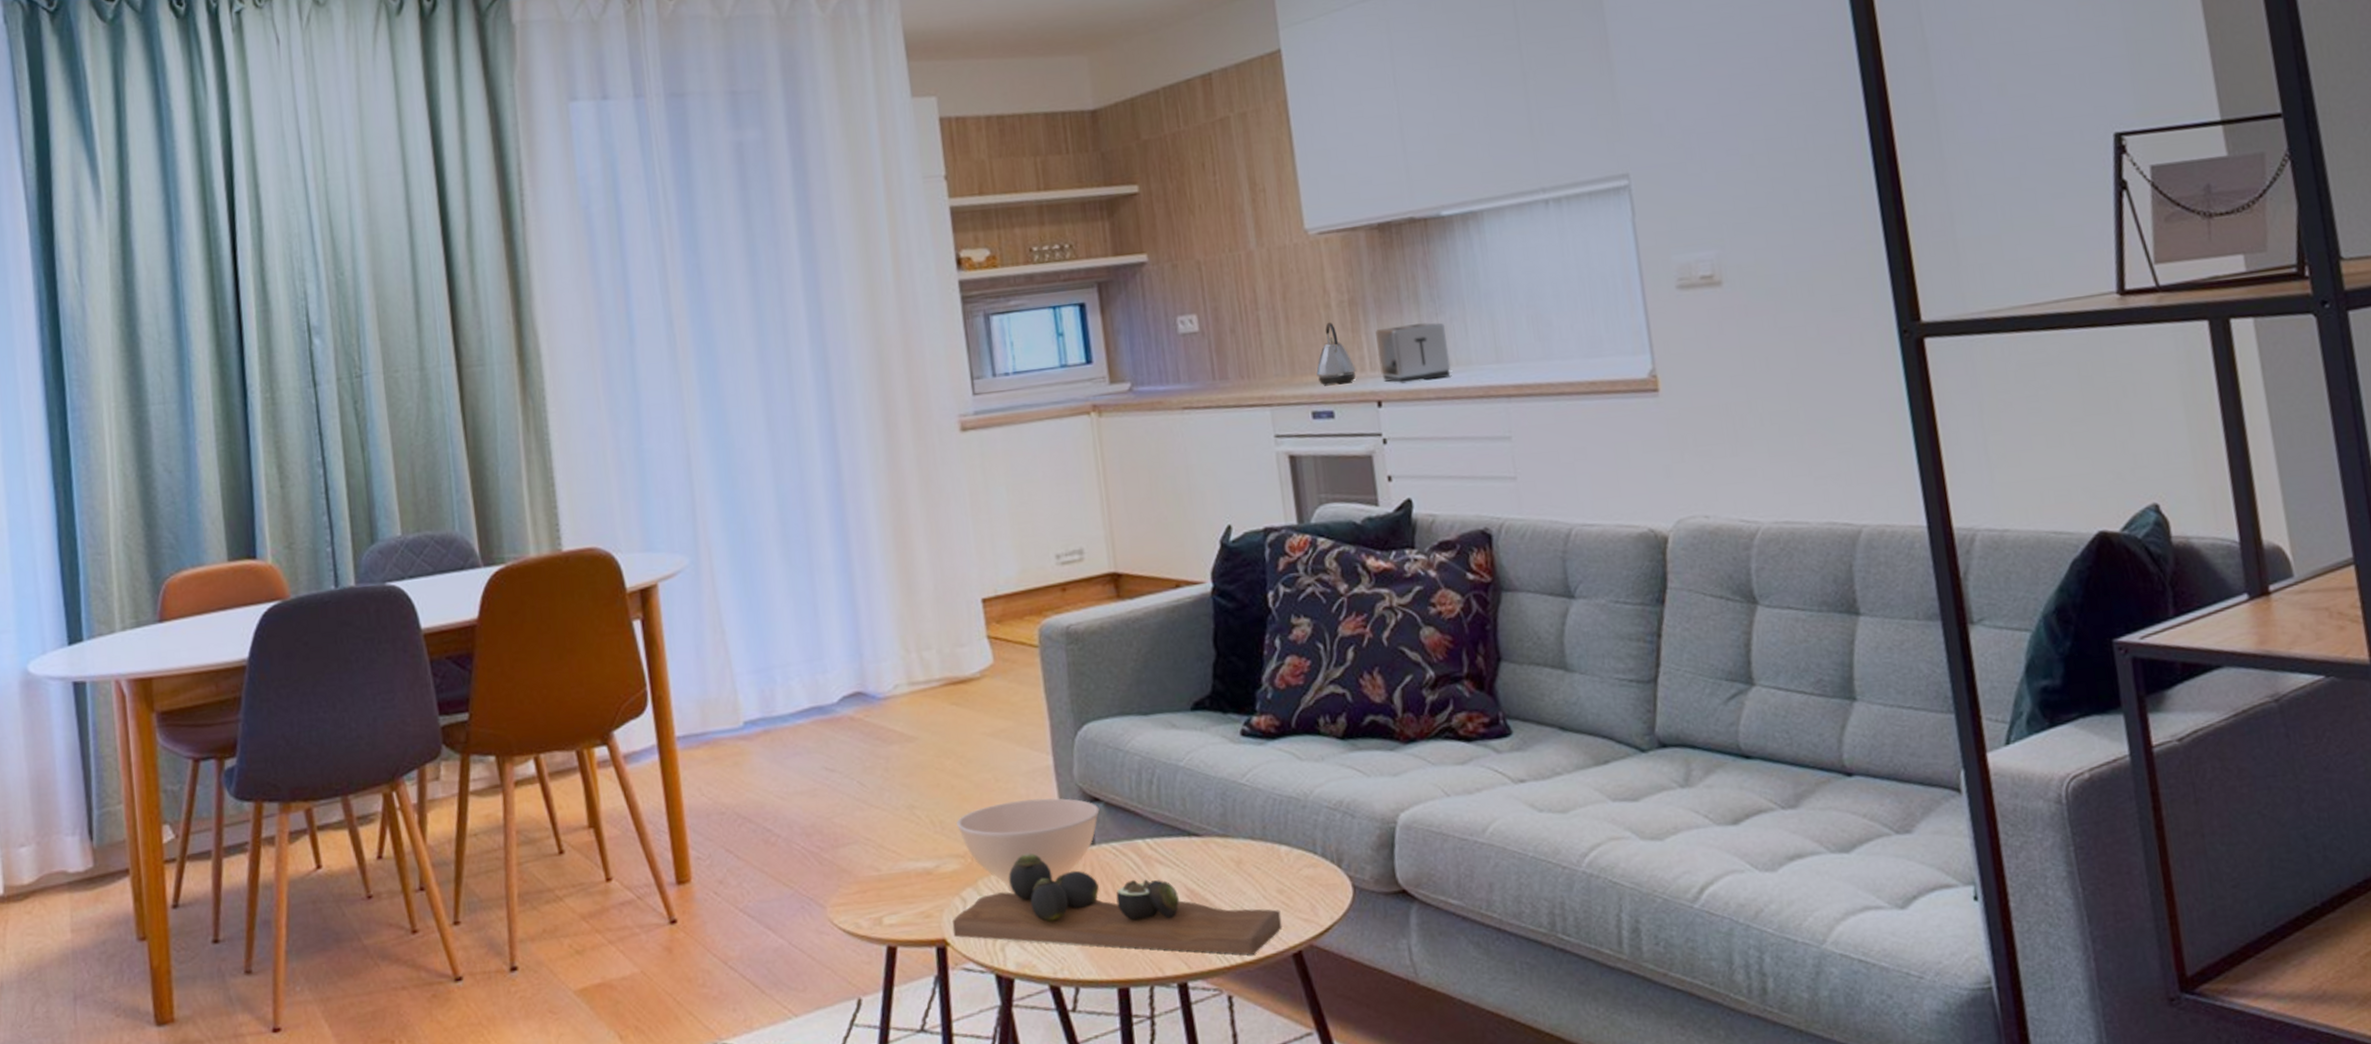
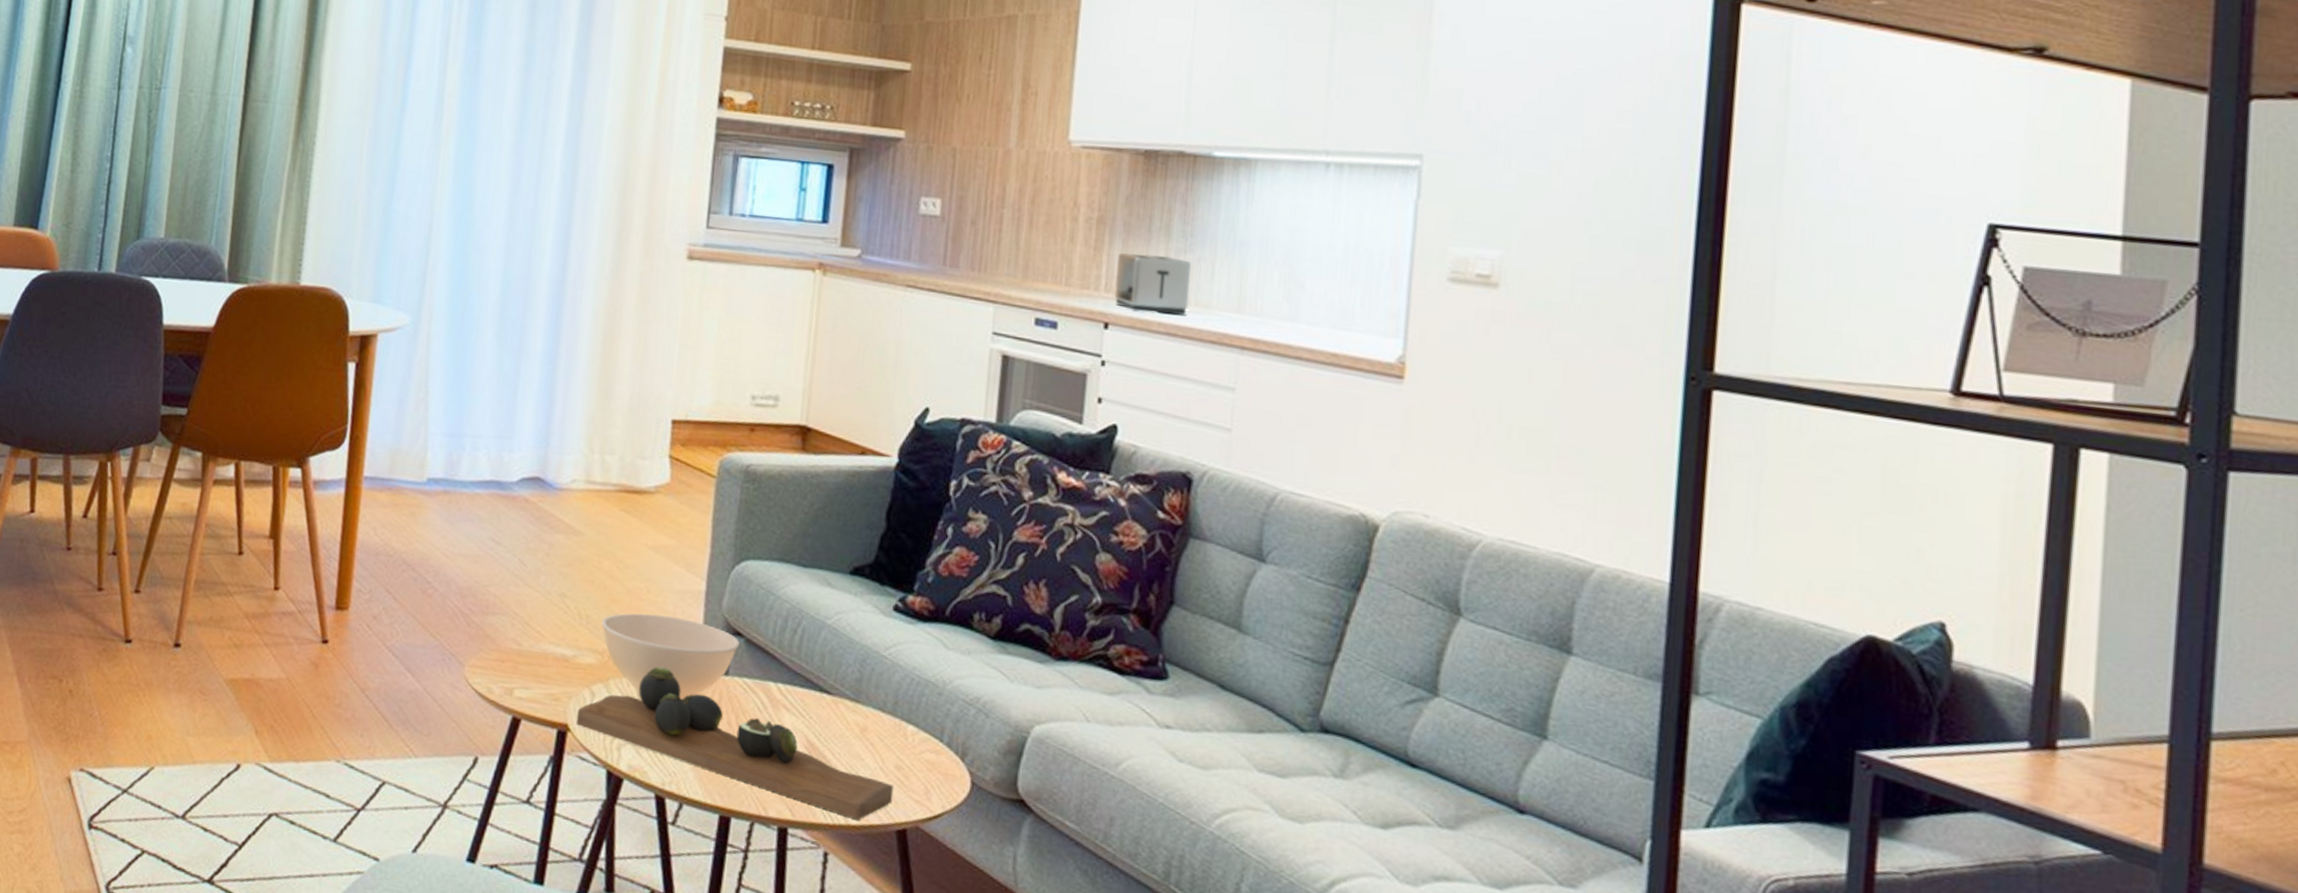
kettle: present [1316,322,1357,386] -> none [1048,235,1091,299]

